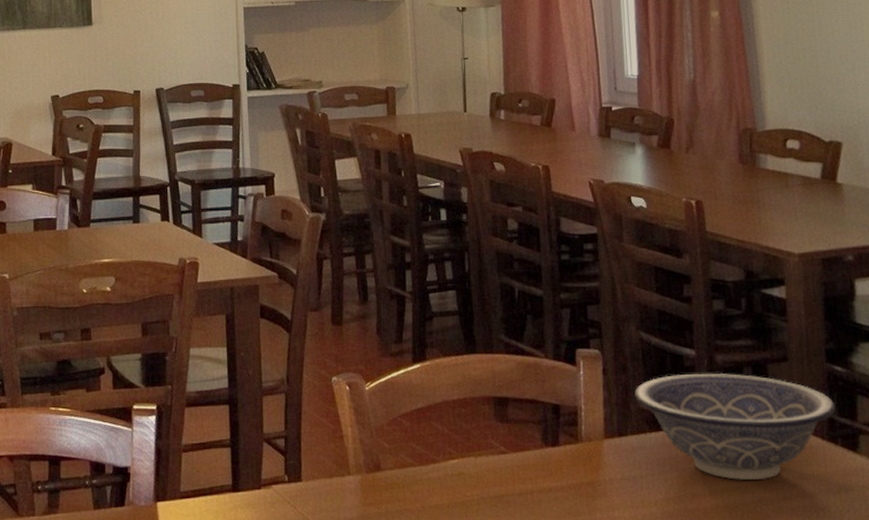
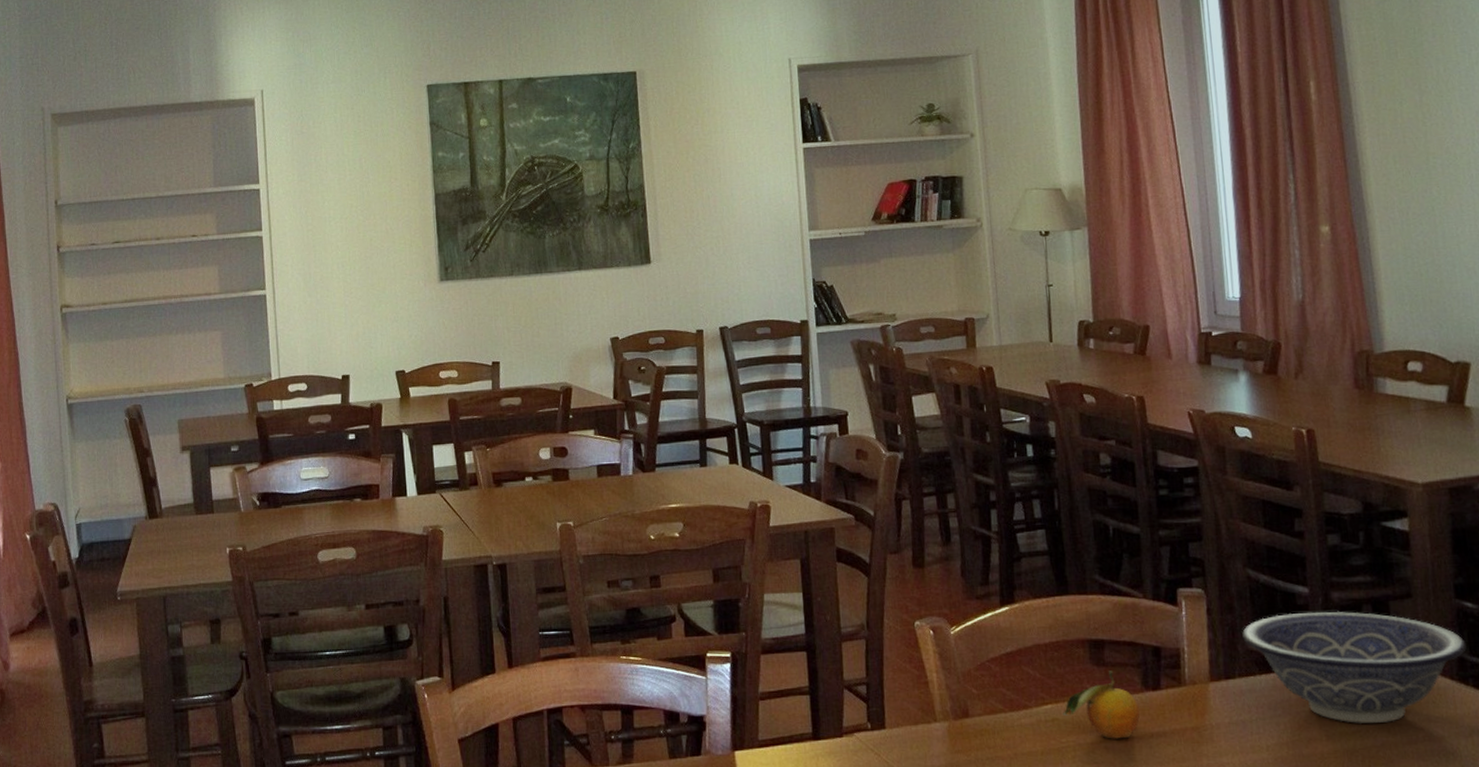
fruit: none [468,427,539,493] -> present [1063,670,1140,739]

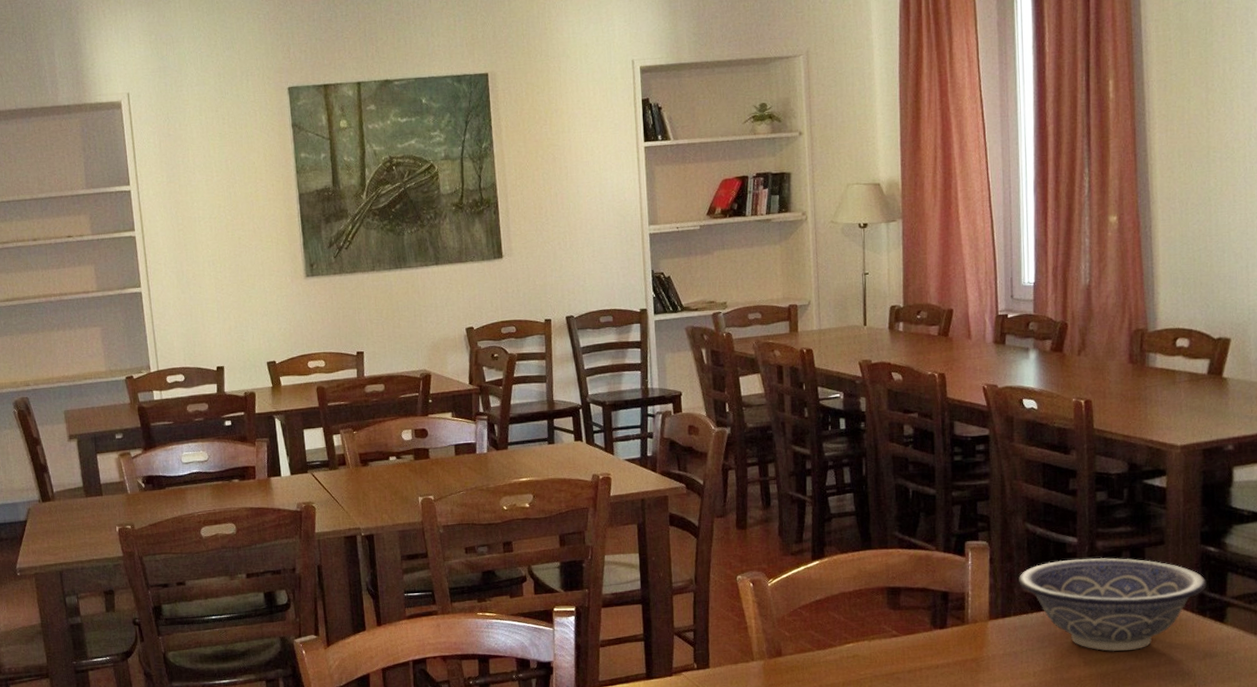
fruit: present [1063,670,1140,739] -> none [862,613,928,671]

